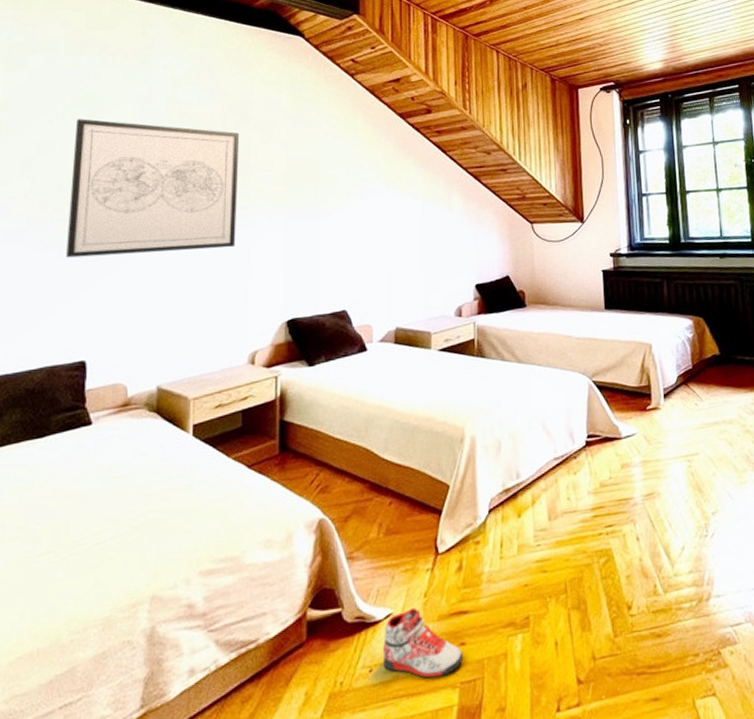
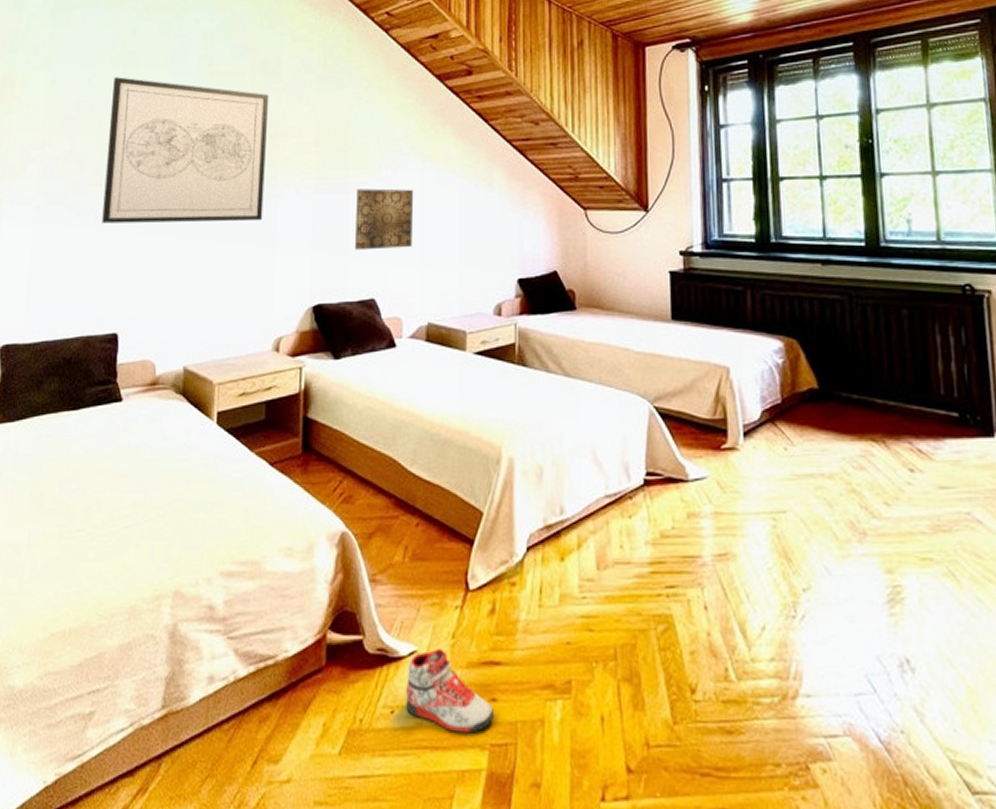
wall art: none [325,212,381,269] -> present [354,188,414,251]

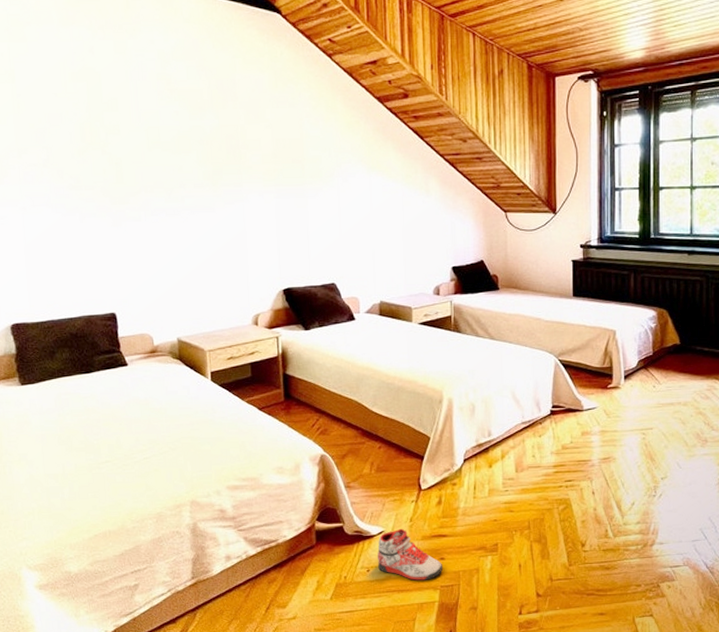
wall art: present [102,77,269,224] -> none [78,92,233,223]
wall art: present [354,188,414,251] -> none [313,194,364,245]

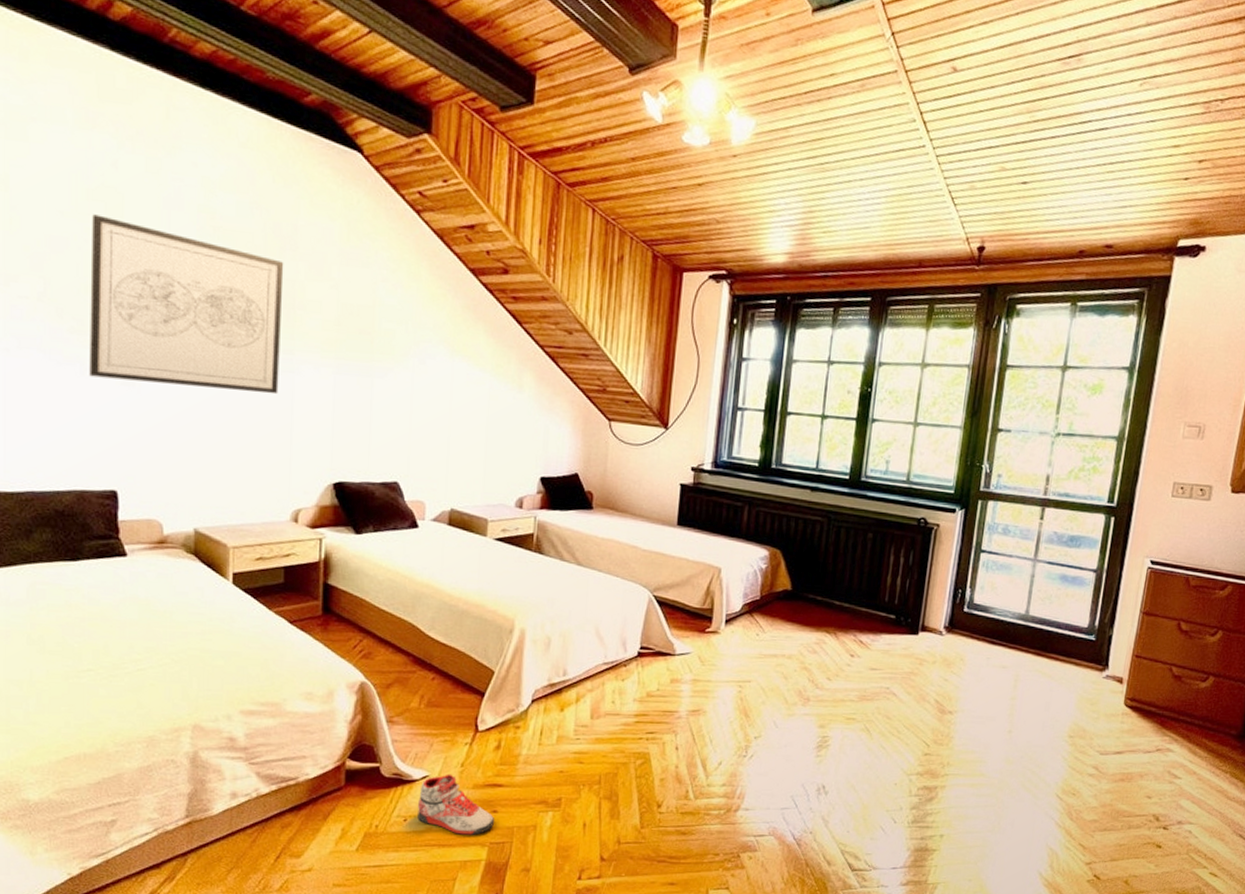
wall art: none [78,92,233,223] -> present [89,214,284,395]

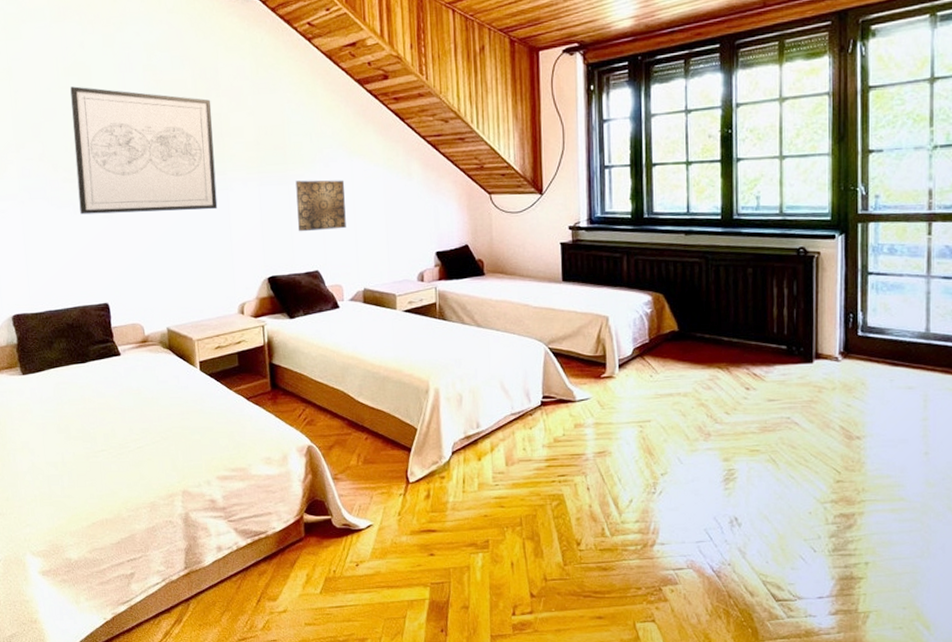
wall art: none [377,374,442,438] -> present [295,180,346,232]
sneaker: present [418,774,495,835] -> none [366,522,433,577]

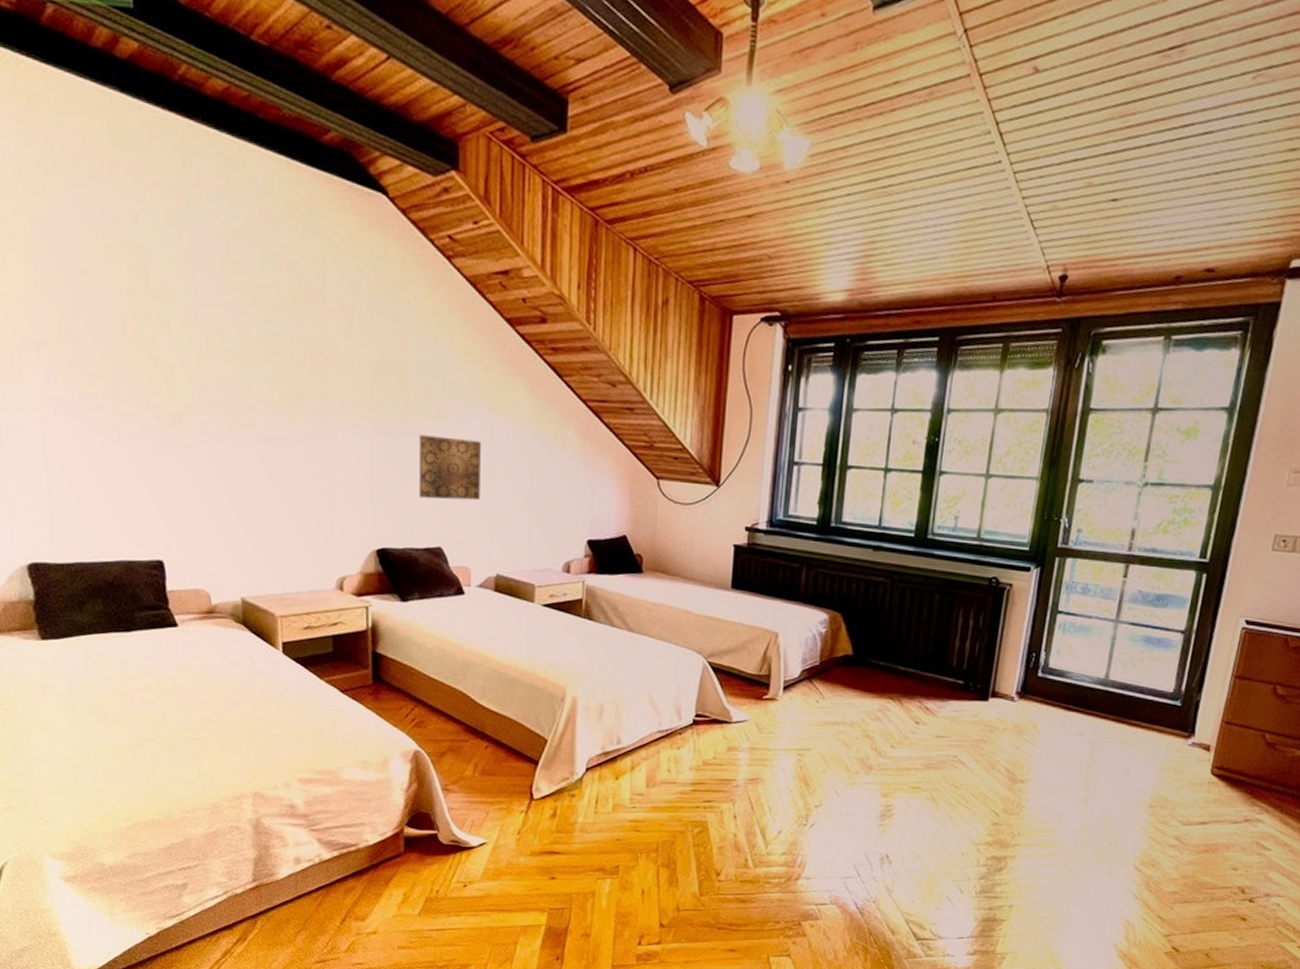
wall art: present [70,86,218,215] -> none [116,272,316,459]

